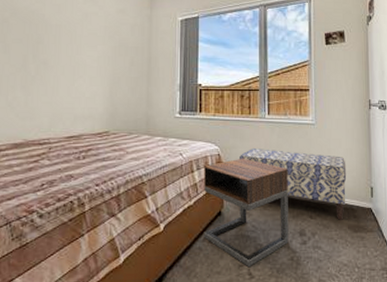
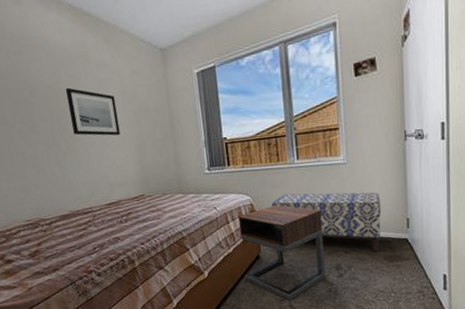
wall art: none [46,15,97,68] -> present [65,87,120,136]

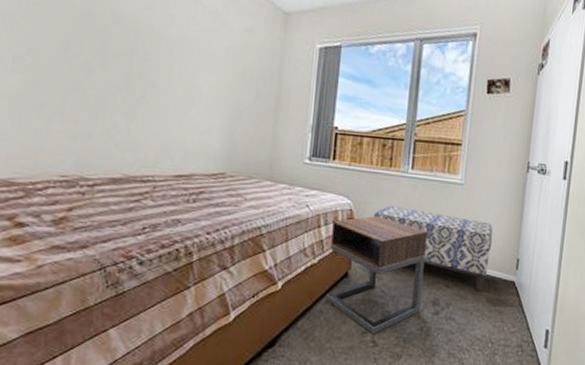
wall art: present [65,87,120,136] -> none [154,26,217,97]

